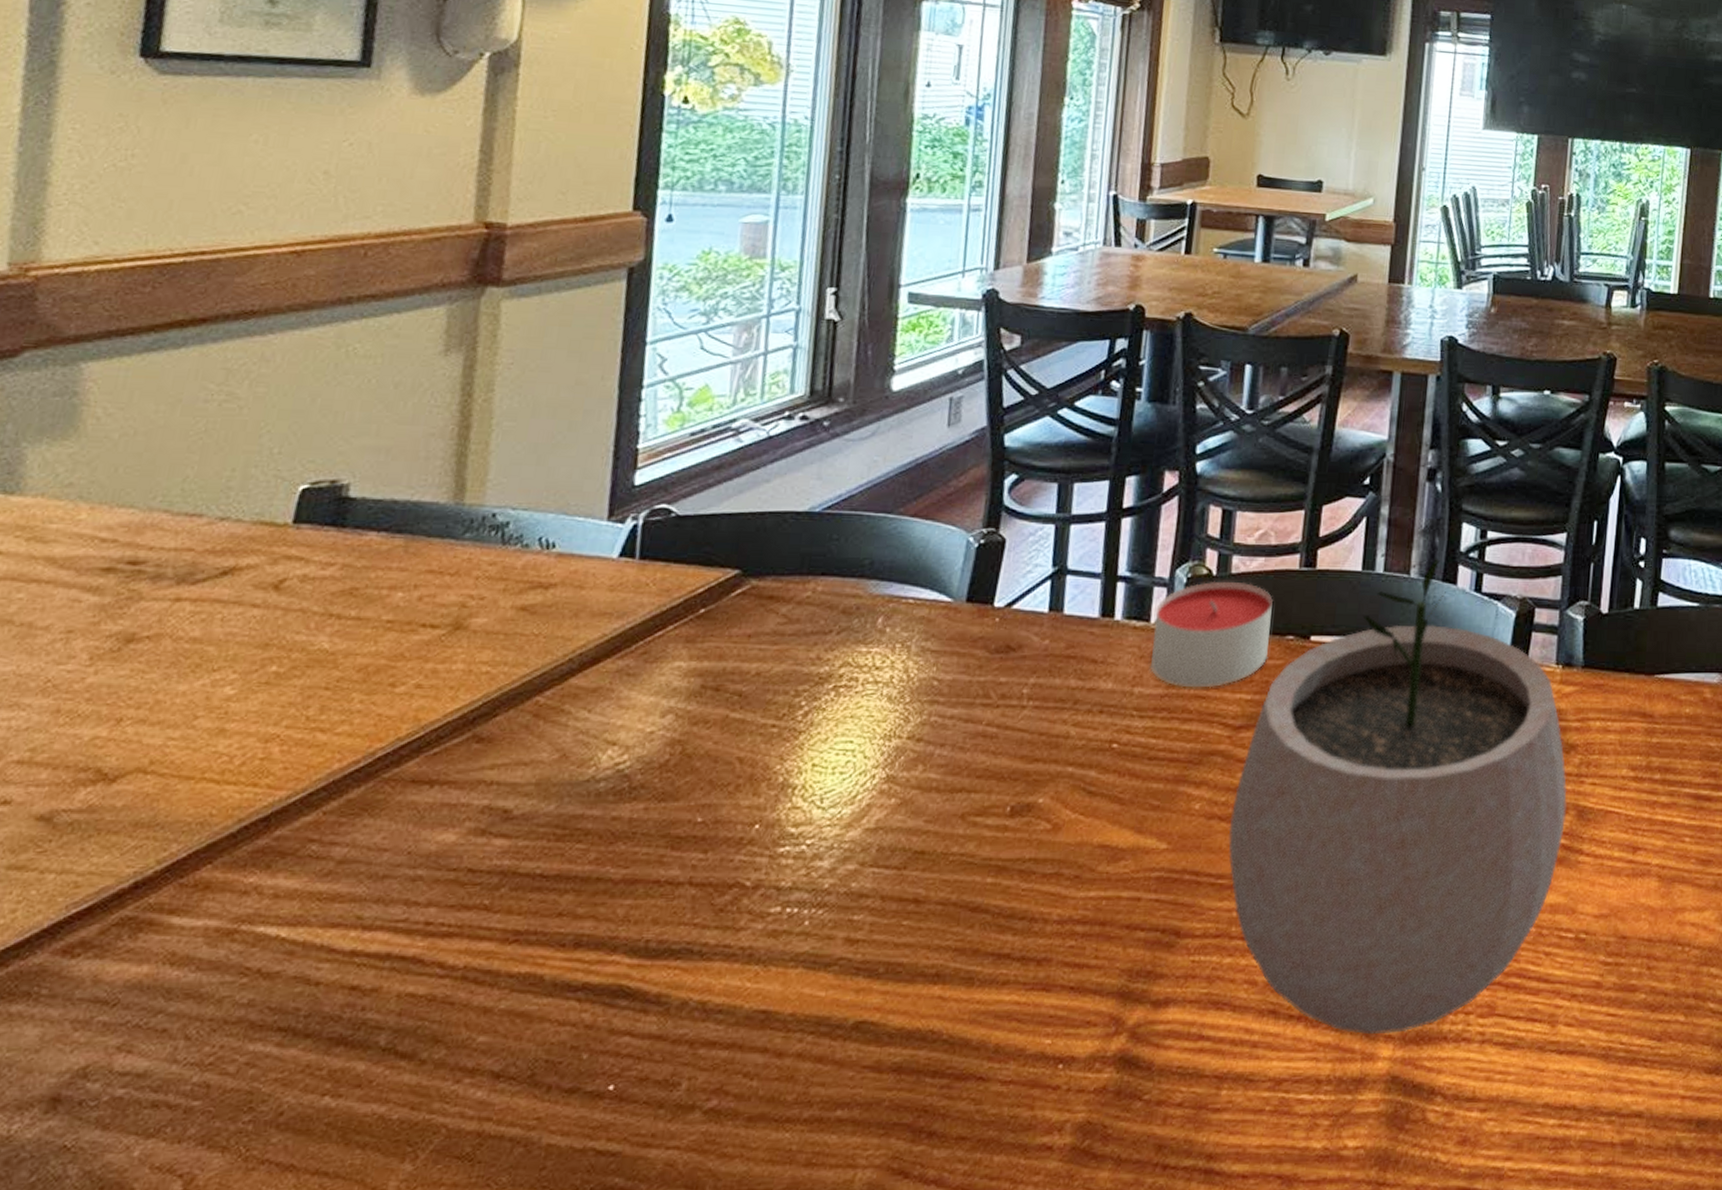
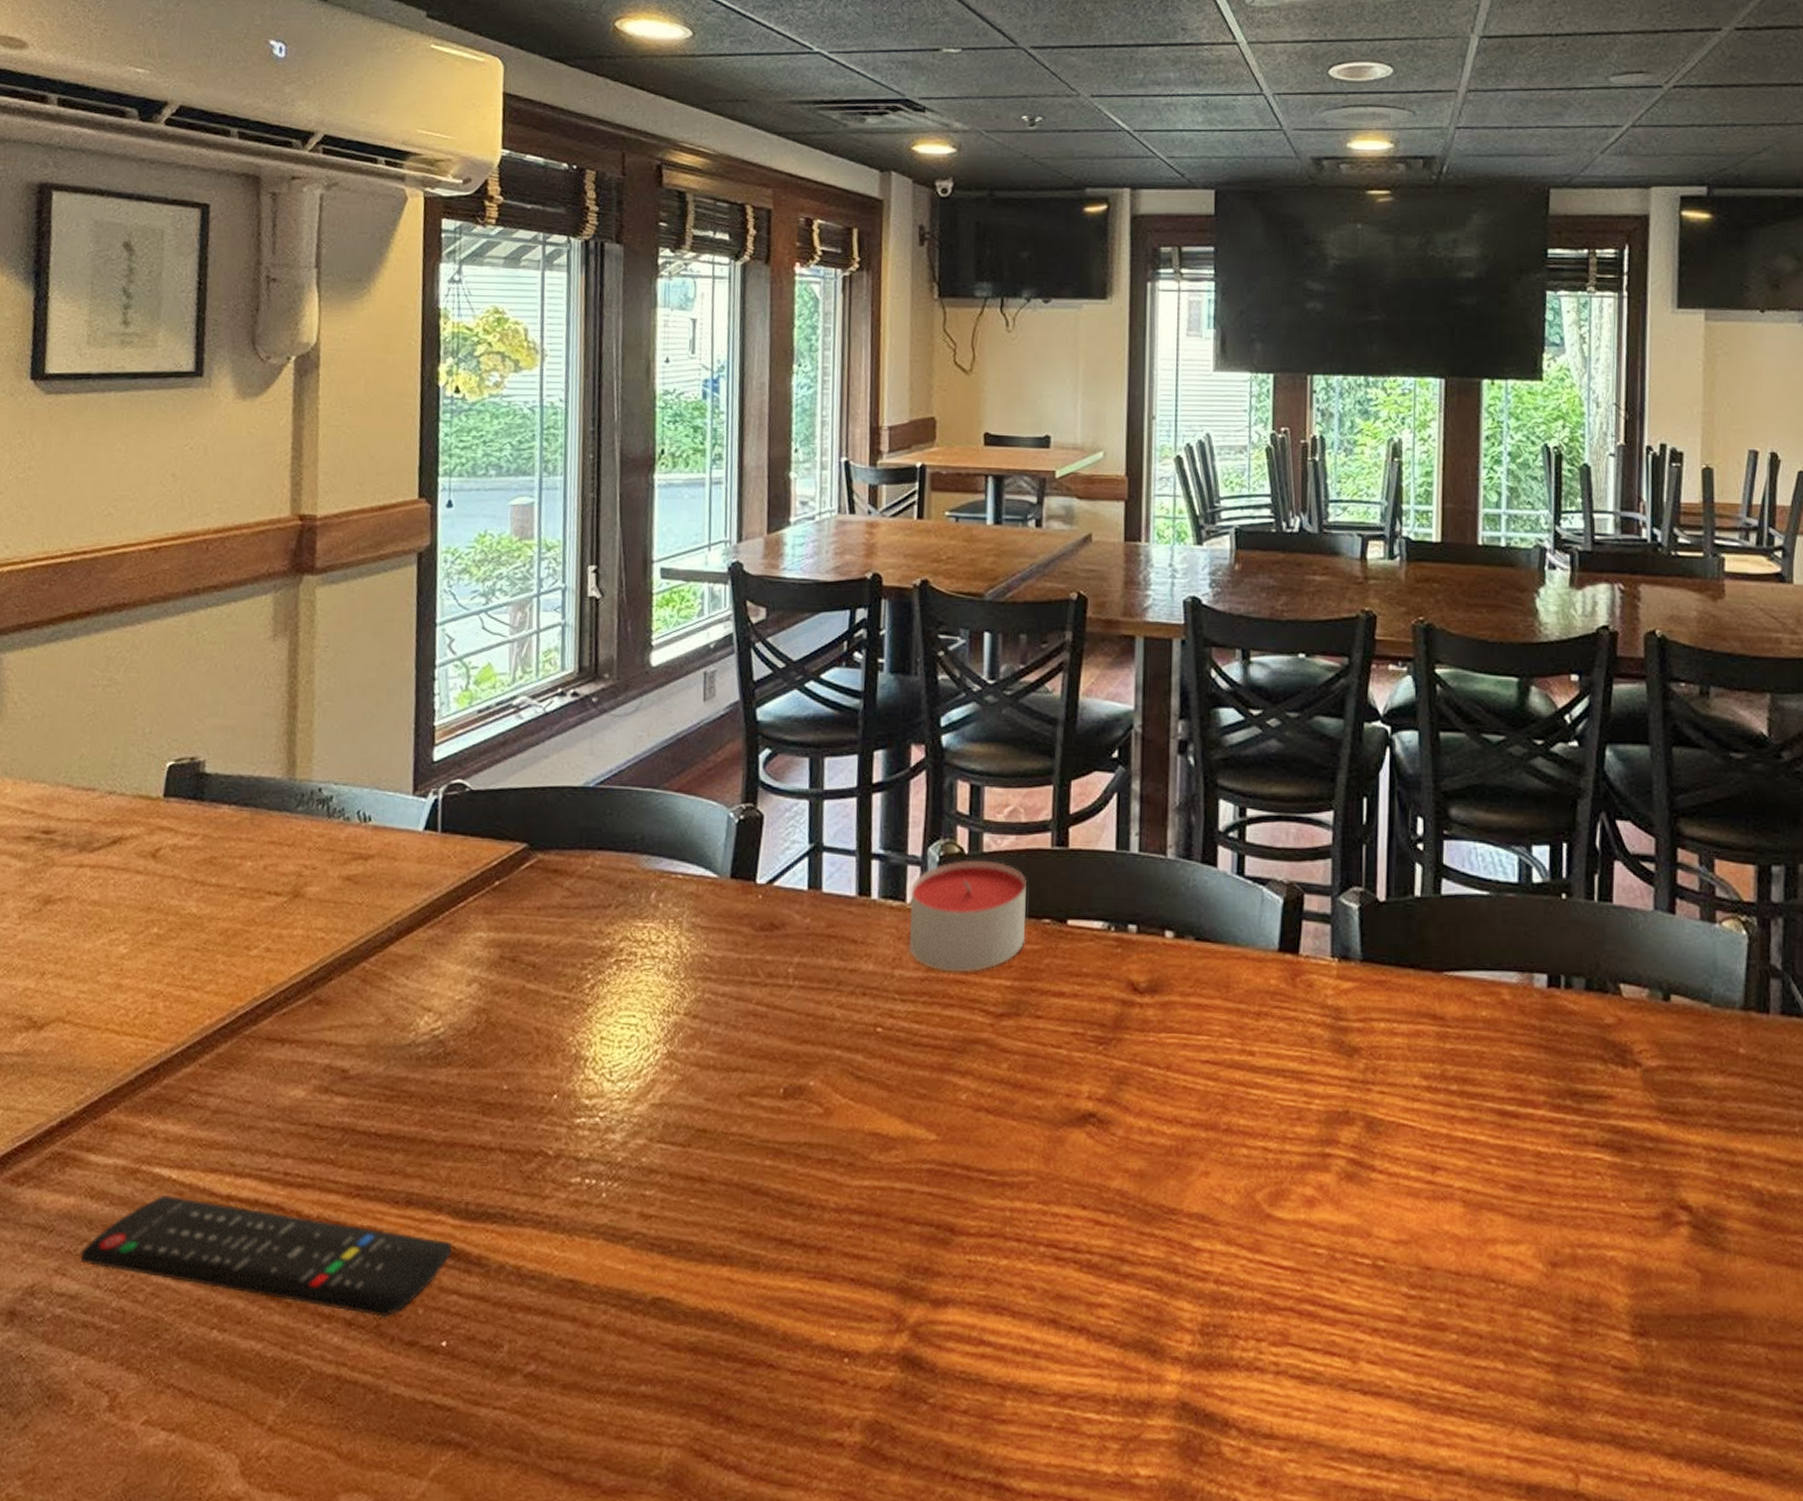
remote control: none [152,956,627,1066] -> present [80,1195,452,1317]
plant pot: present [1228,558,1567,1035] -> none [996,837,1353,1356]

